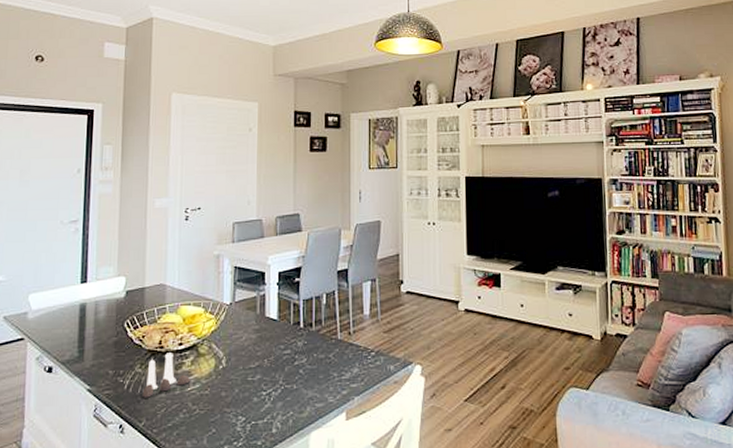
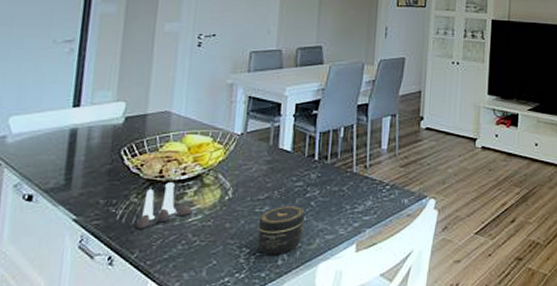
jar: none [251,374,294,423] -> present [257,206,305,255]

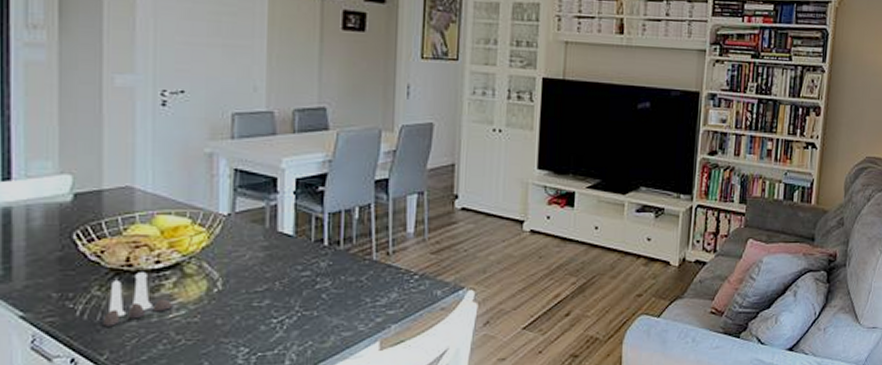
jar: present [257,206,305,255] -> none [257,299,315,355]

